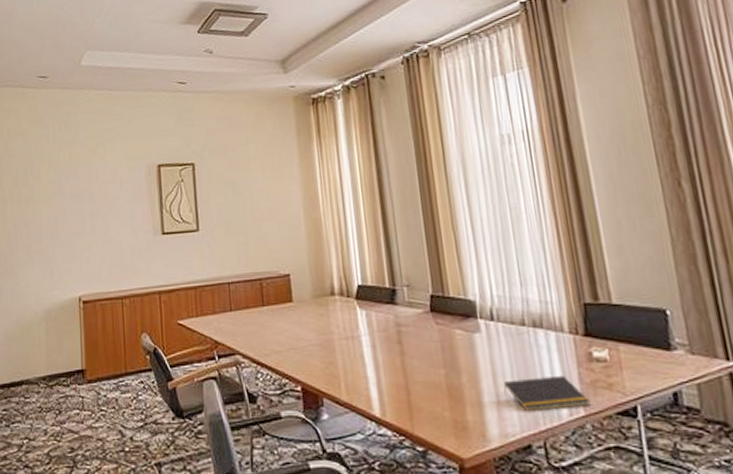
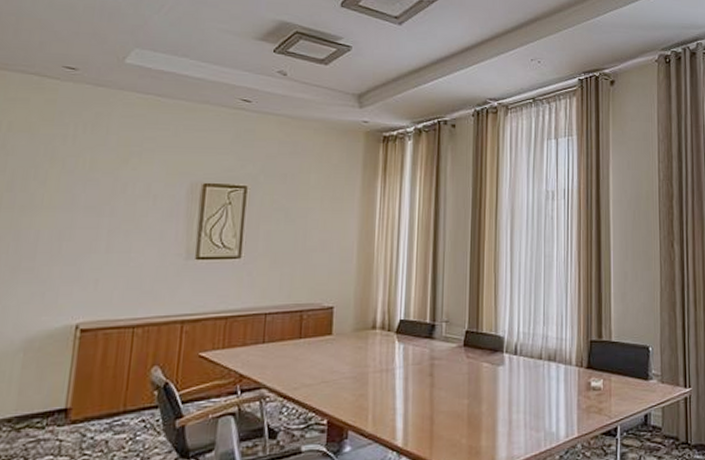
notepad: present [503,375,590,411] -> none [516,402,583,435]

